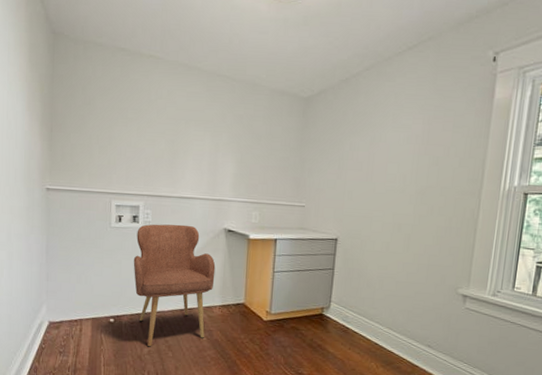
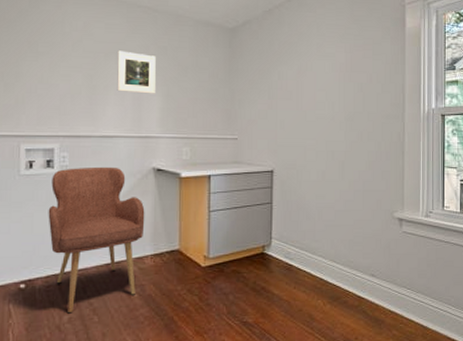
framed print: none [195,118,232,160] -> present [117,50,156,94]

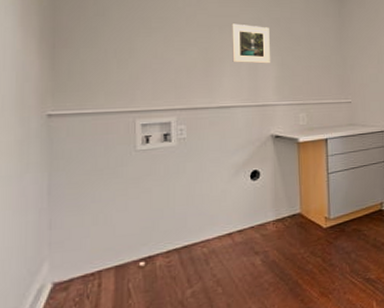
armchair: present [48,166,145,314] -> none [167,136,265,288]

